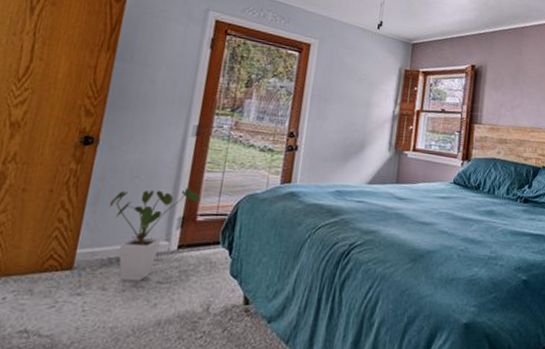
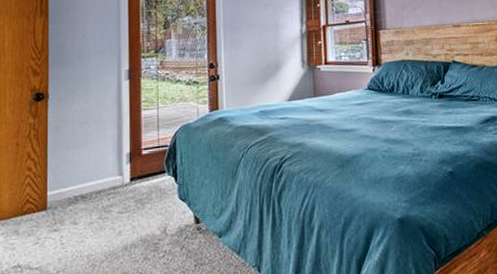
house plant: present [109,188,201,281] -> none [66,127,143,214]

